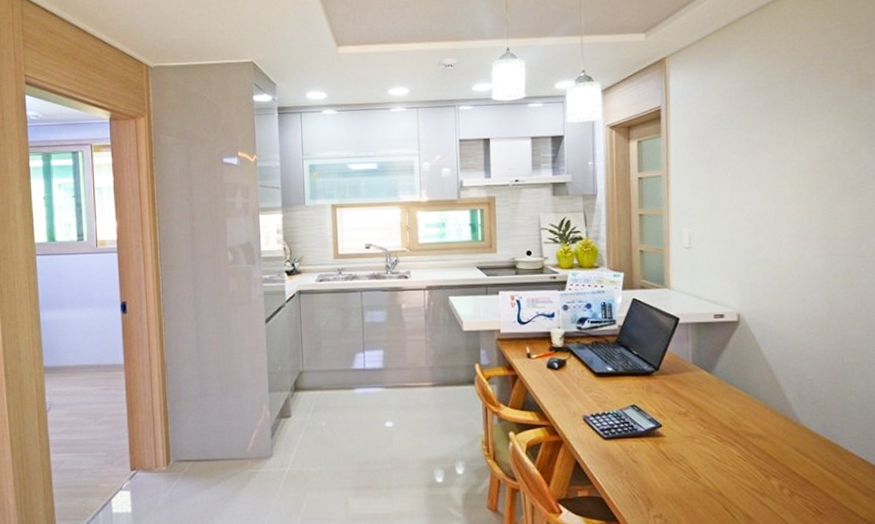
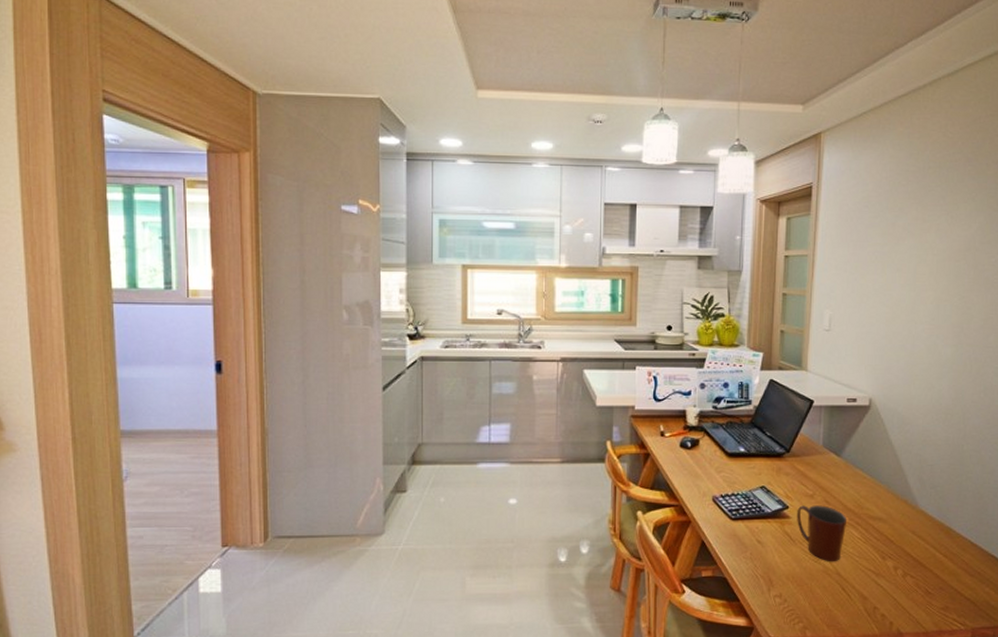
mug: none [671,423,724,480] -> present [797,505,846,561]

